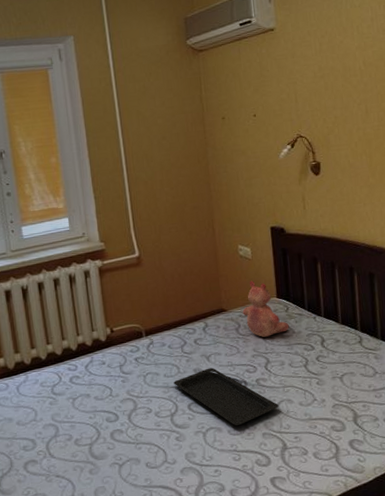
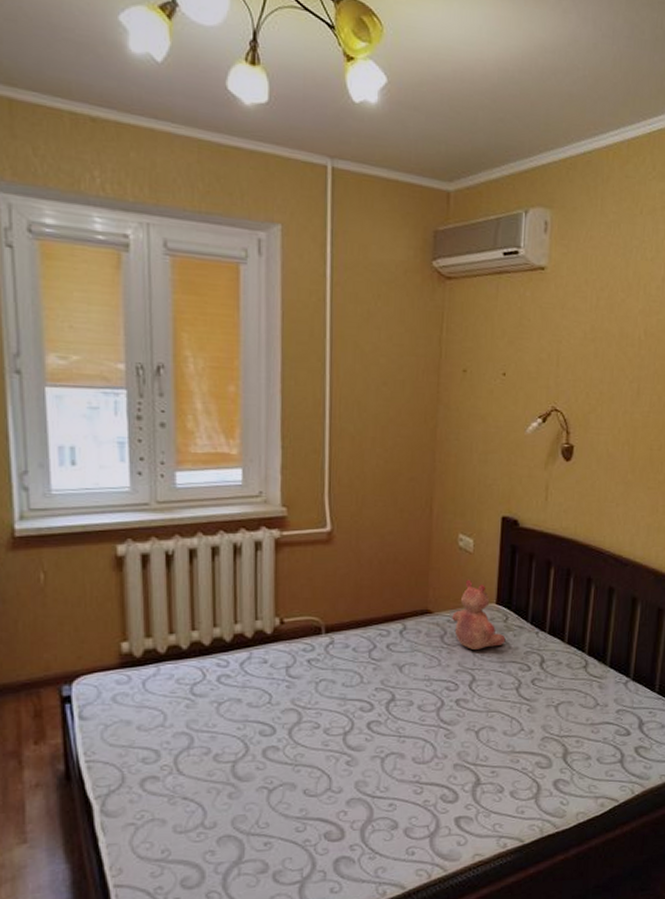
serving tray: present [173,367,279,426] -> none [353,680,478,753]

